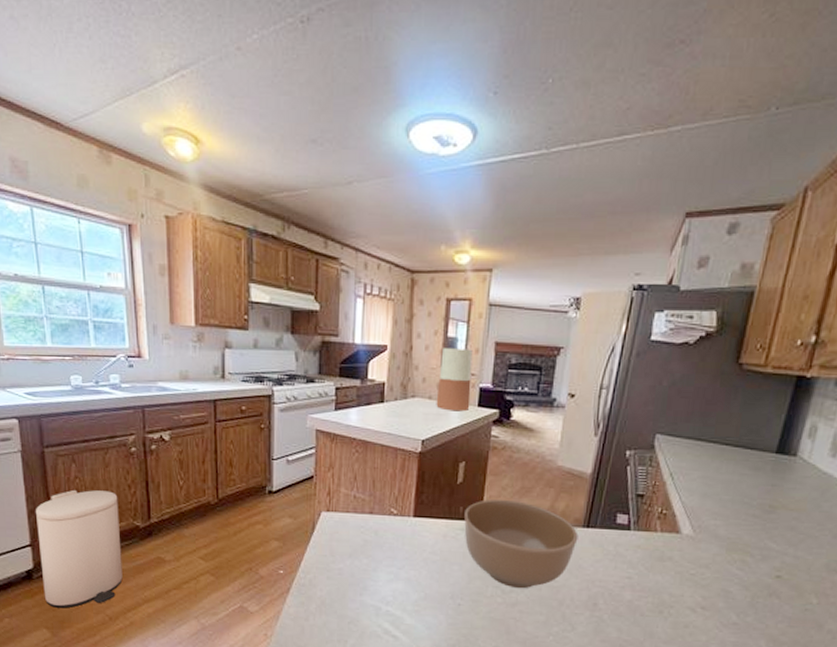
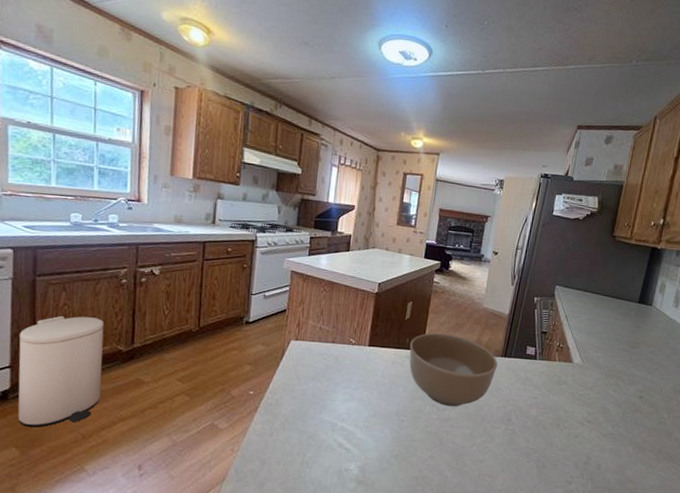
vase: present [436,348,473,412] -> none [391,211,422,262]

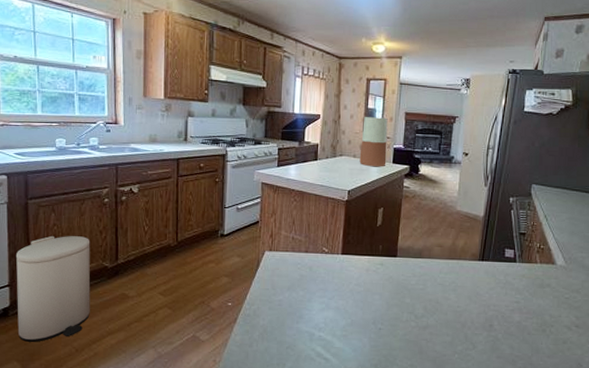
vase: none [391,211,422,262] -> present [359,117,388,167]
bowl: present [409,333,498,407] -> none [383,238,475,314]

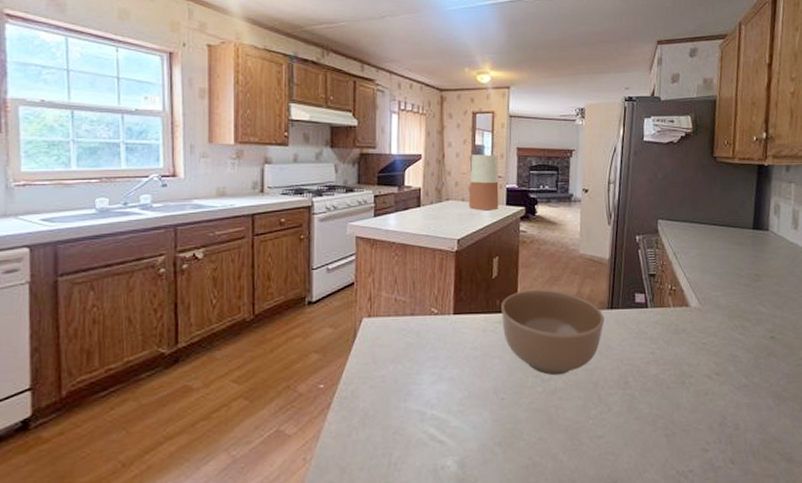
pedal bin: present [15,235,91,342] -> none [40,317,142,461]
bowl: none [383,238,475,314] -> present [501,289,605,376]

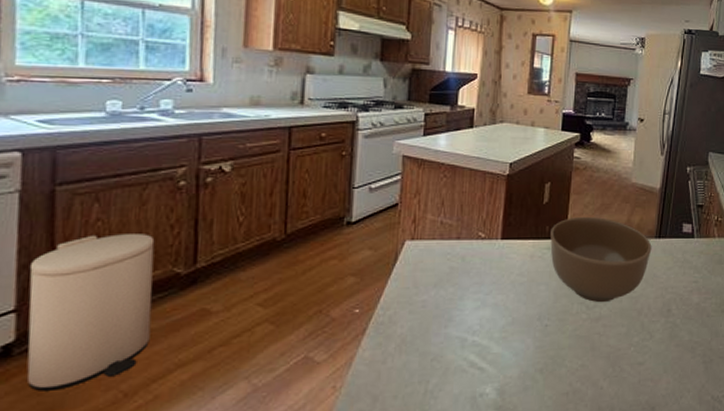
pedal bin: none [40,317,142,461] -> present [26,234,155,391]
vase: present [468,154,499,211] -> none [523,77,556,135]

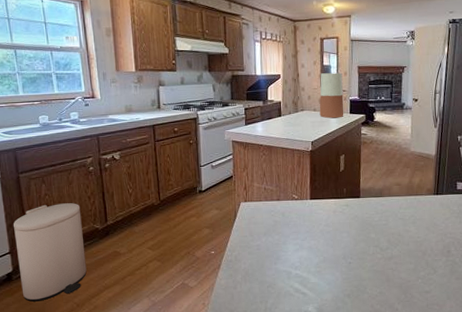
vase: none [523,77,556,135] -> present [319,72,344,119]
bowl: present [550,216,652,303] -> none [348,180,431,246]

